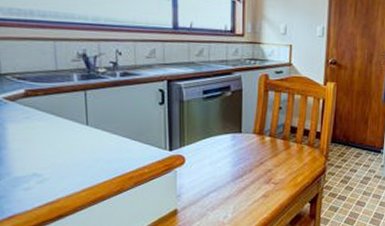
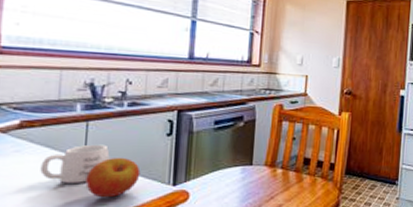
mug: none [49,112,110,147] -> present [40,144,110,183]
apple: none [91,124,139,161] -> present [85,157,141,198]

